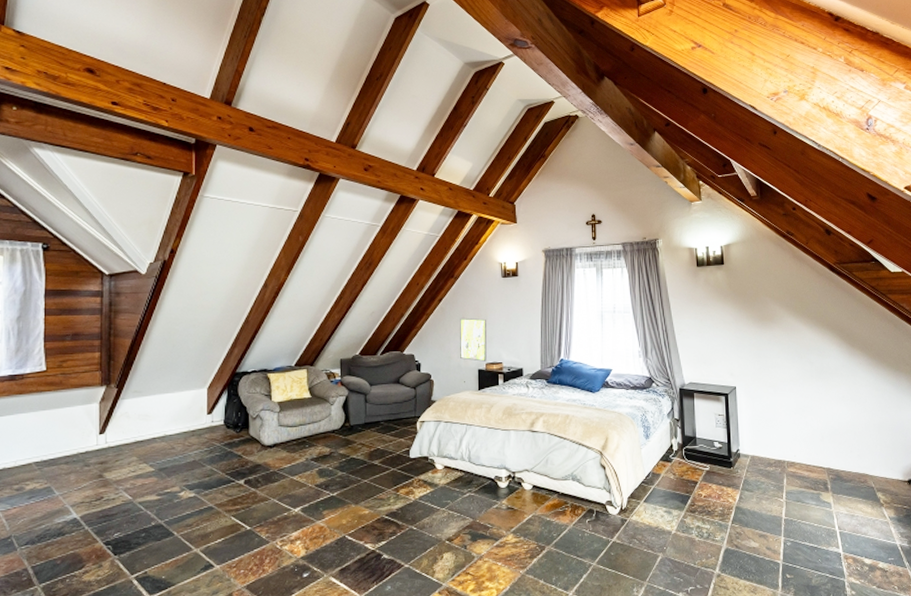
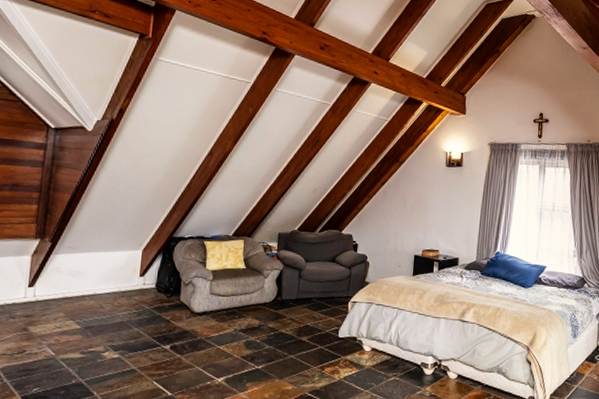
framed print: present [460,318,487,362] -> none [398,202,427,248]

